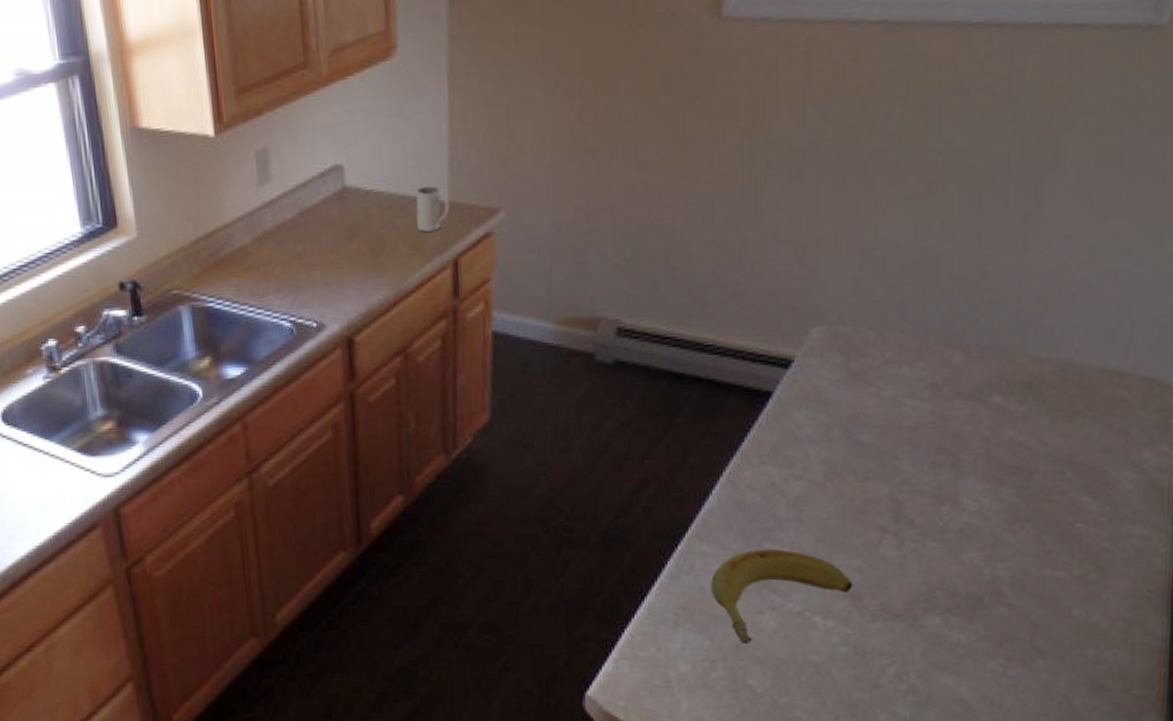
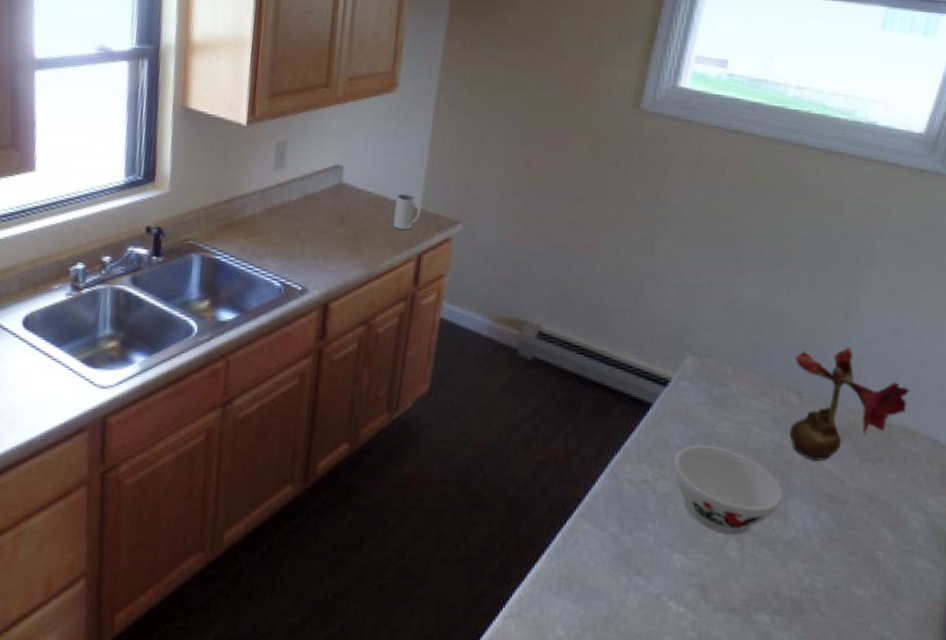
banana: present [711,548,853,644] -> none [589,535,702,618]
bowl: none [805,430,952,532] -> present [673,445,784,535]
flower: none [953,280,1115,428] -> present [789,346,909,461]

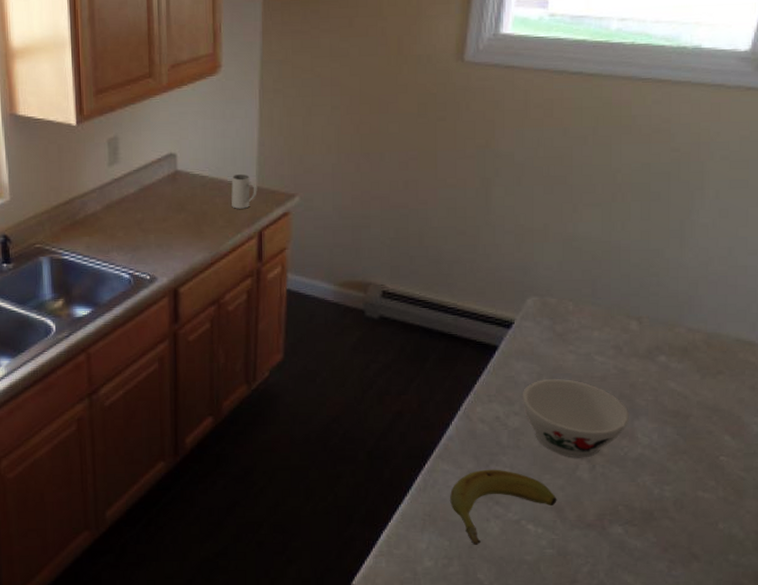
banana: none [589,535,702,618] -> present [450,469,557,545]
flower: present [789,346,909,461] -> none [631,269,745,381]

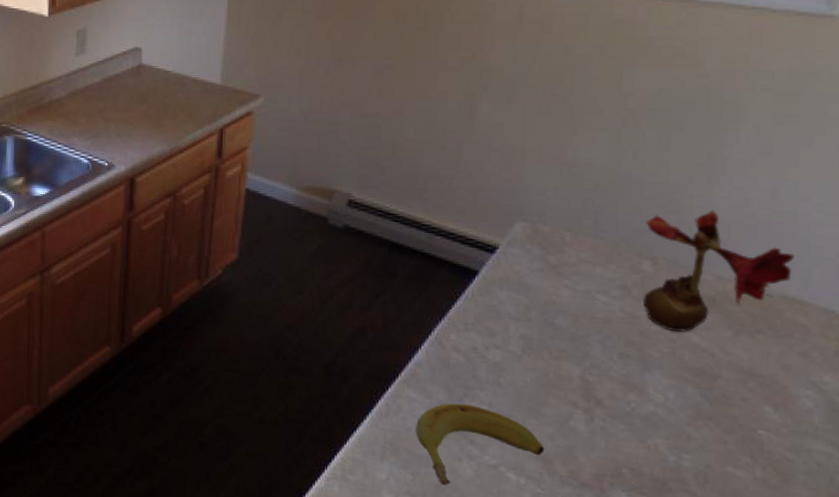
mug: present [231,173,257,209] -> none [194,71,221,106]
bowl: present [522,378,630,458] -> none [505,313,640,407]
flower: none [631,269,745,381] -> present [642,209,794,332]

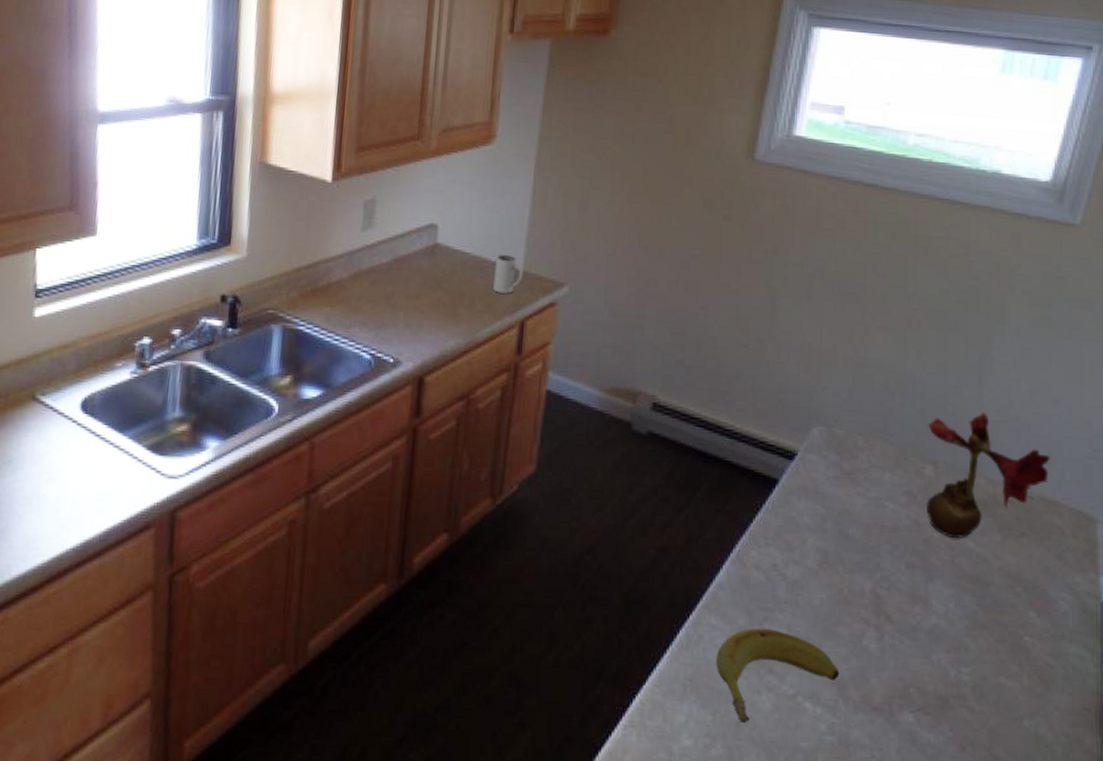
mug: none [194,71,221,106] -> present [493,254,524,294]

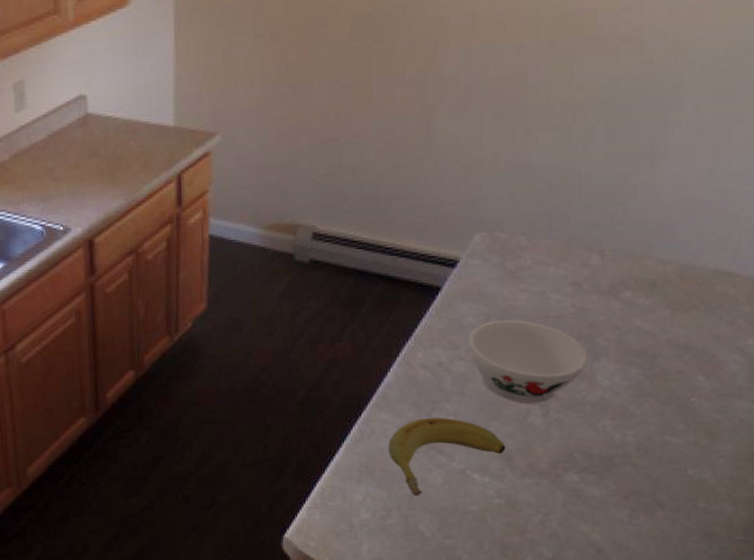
mug: present [493,254,524,294] -> none [146,113,175,152]
bowl: none [803,524,924,624] -> present [467,319,589,404]
flower: present [925,411,1050,538] -> none [591,195,726,319]

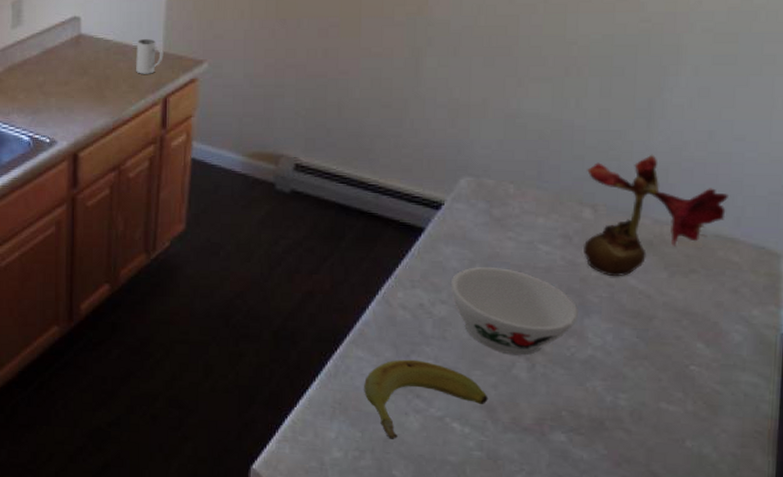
mug: none [146,113,175,152] -> present [136,38,164,74]
flower: none [591,195,726,319] -> present [582,154,728,276]

